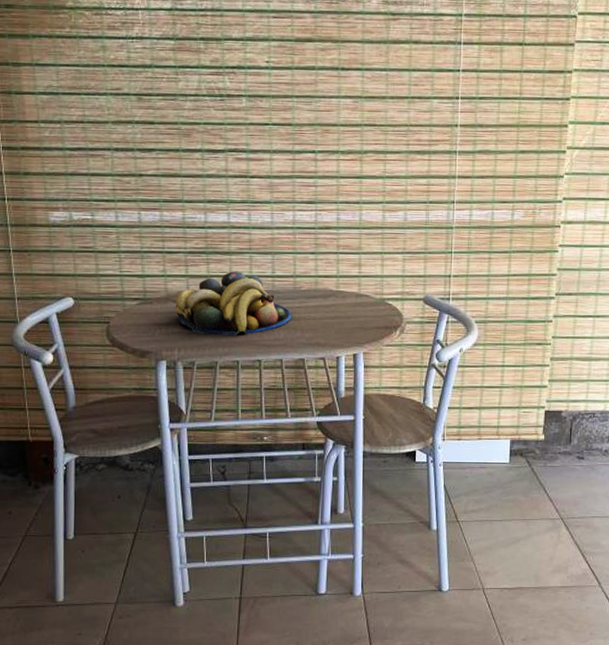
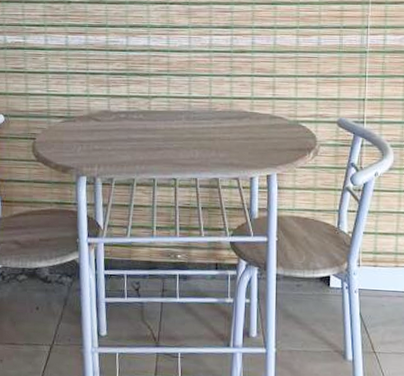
fruit bowl: present [175,271,291,335] -> none [96,92,207,154]

